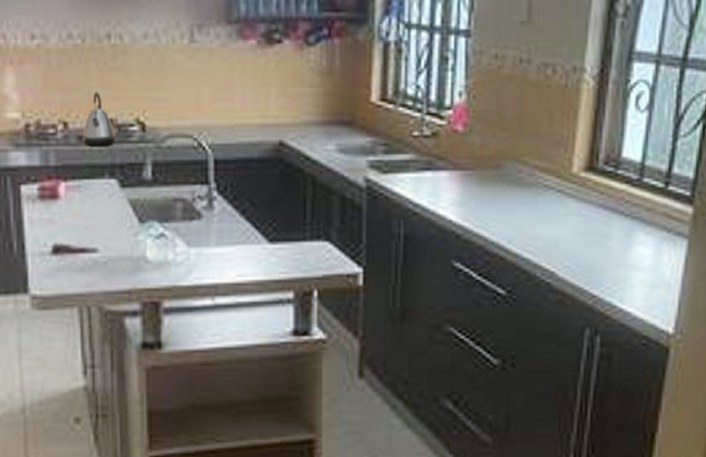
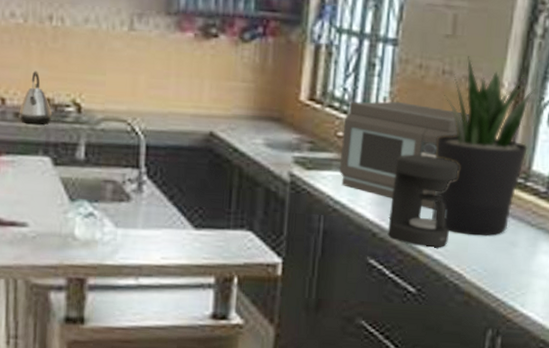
microwave: none [417,95,551,205] -> present [339,100,469,208]
coffee maker: none [472,149,543,248] -> present [387,154,459,249]
planter: none [517,42,621,230] -> present [431,56,536,236]

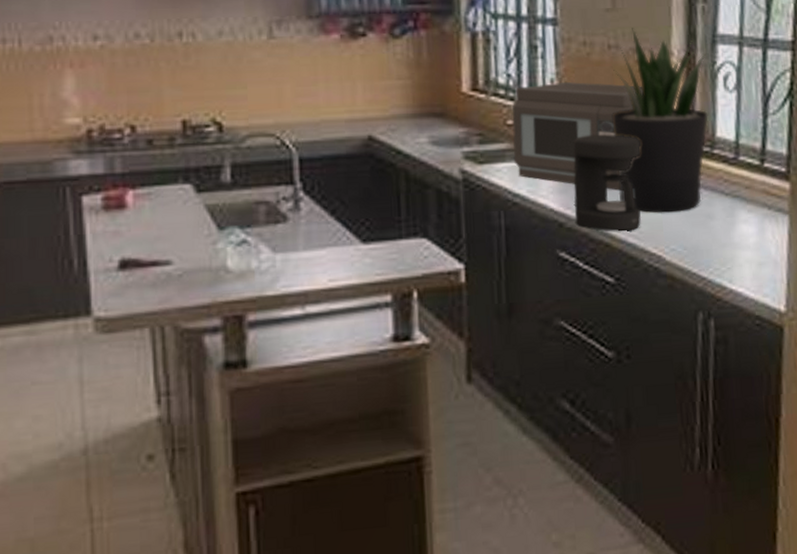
kettle: present [19,70,53,125] -> none [152,92,191,151]

